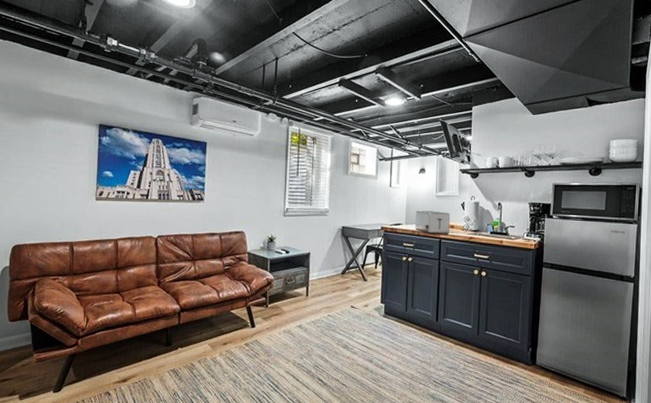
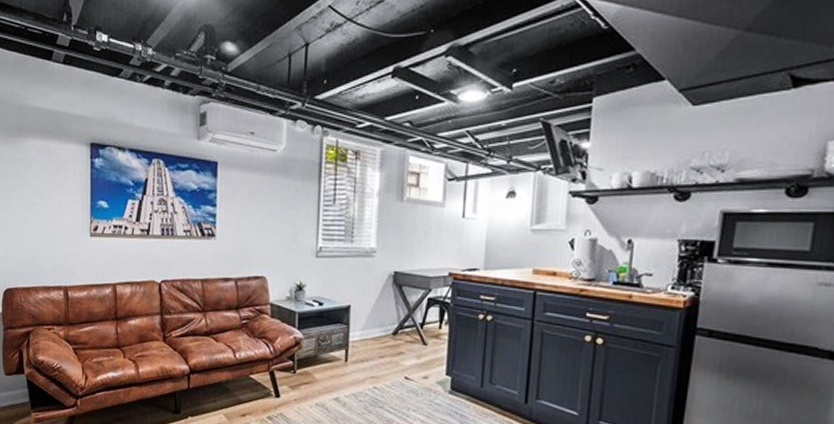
toaster: present [415,210,451,235] -> none [497,250,552,286]

